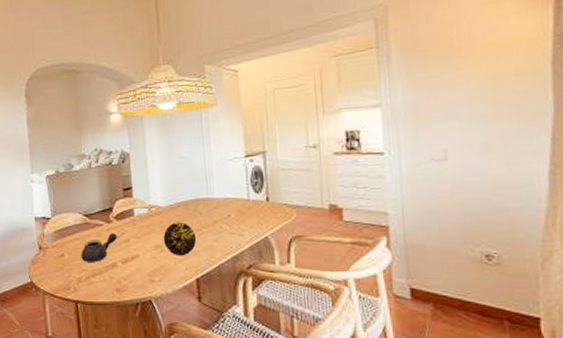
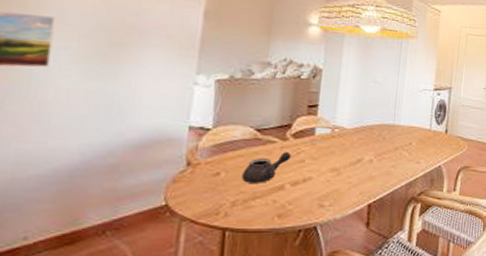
decorative orb: present [163,222,197,256] -> none [341,145,376,181]

